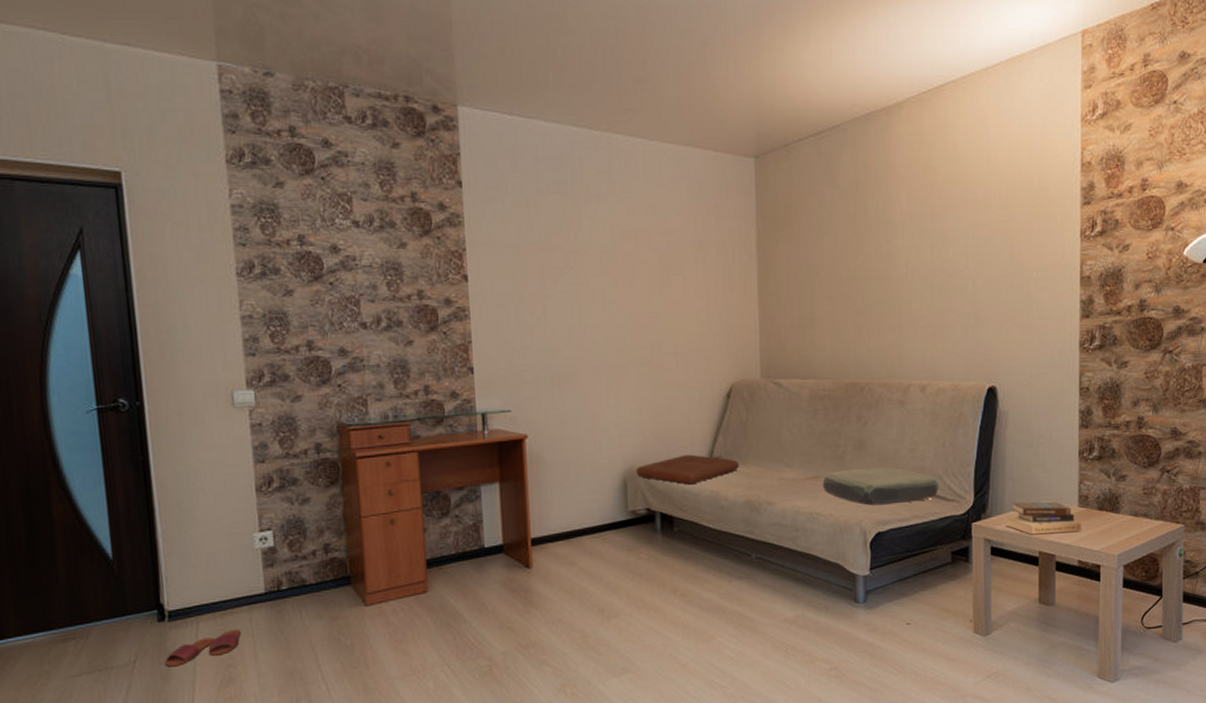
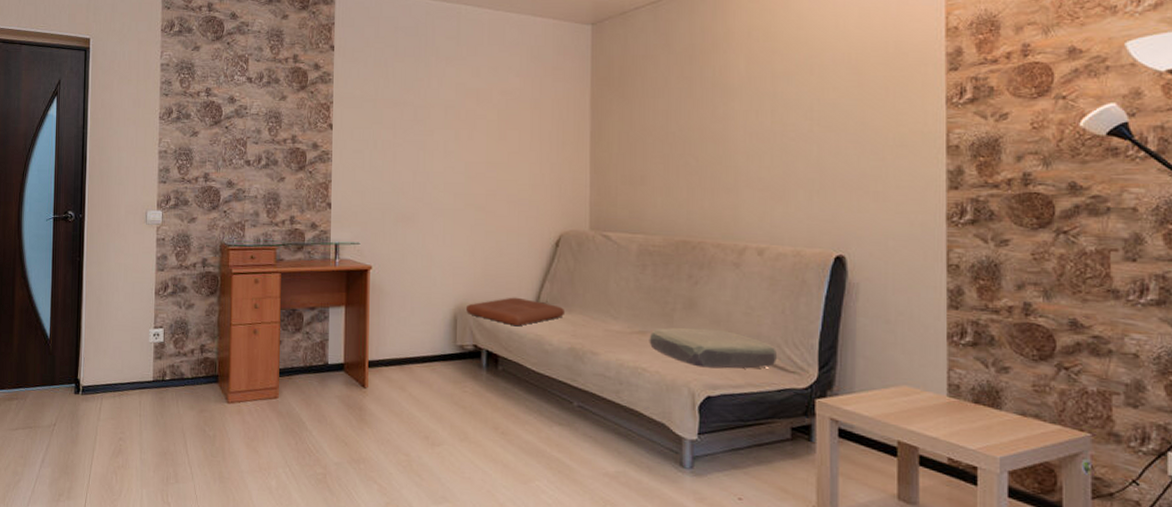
slippers: present [165,629,241,667] -> none [76,408,132,434]
books: present [1006,501,1081,535] -> none [857,382,951,425]

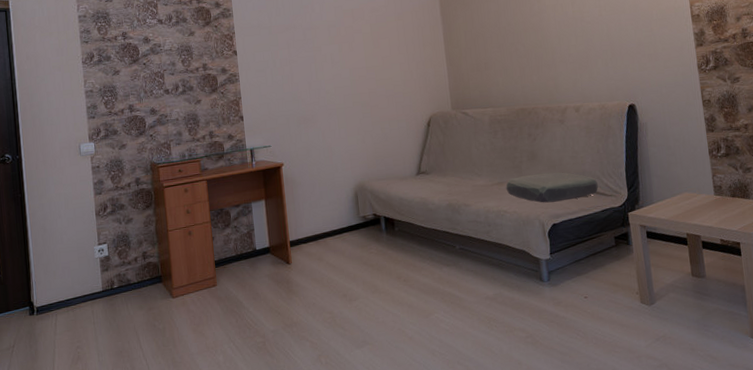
cushion: present [465,297,566,327] -> none [363,170,442,194]

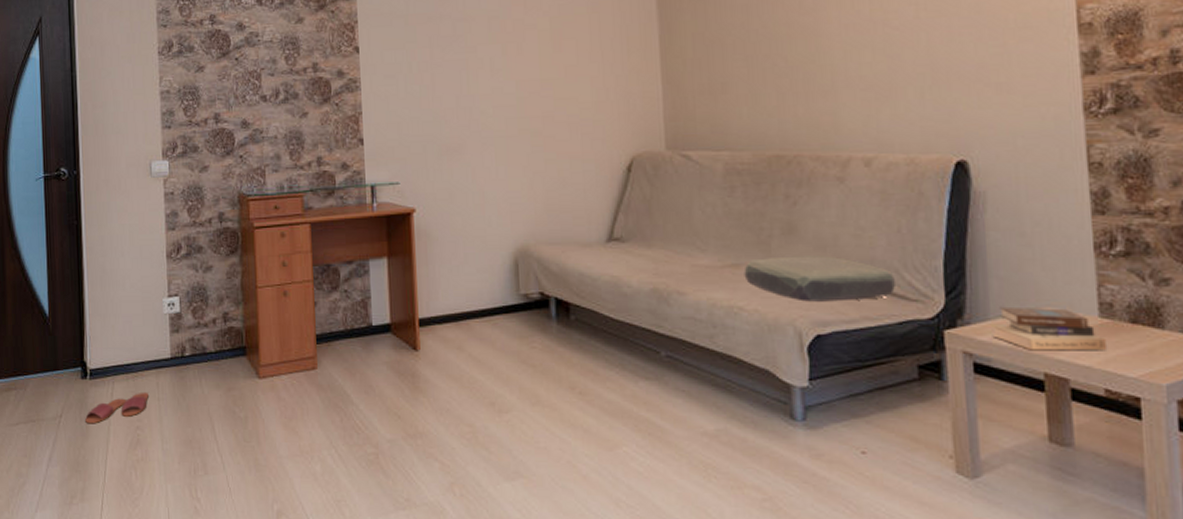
slippers: none [34,319,86,350] -> present [85,392,149,424]
books: none [656,192,719,220] -> present [993,306,1106,351]

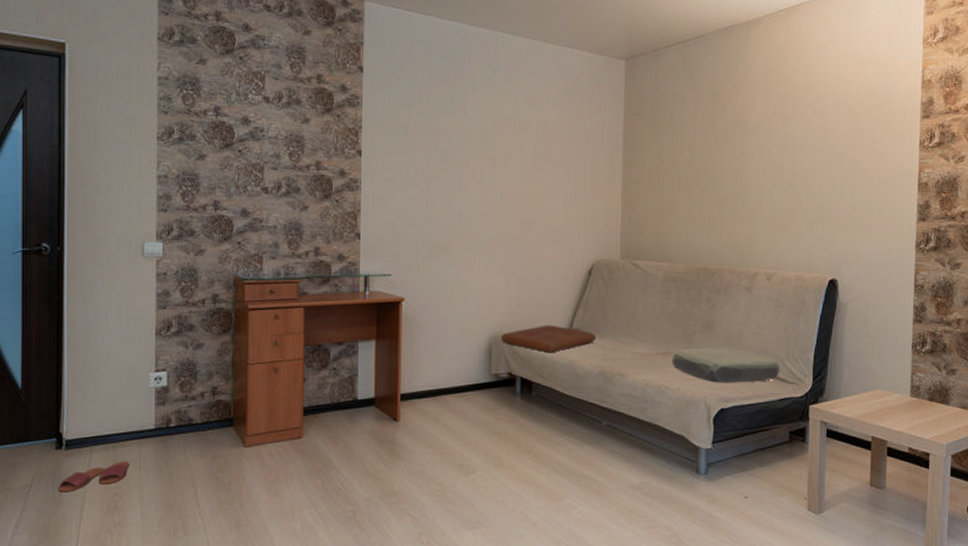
cushion: none [527,234,644,268] -> present [500,325,597,353]
books: present [993,306,1106,351] -> none [842,388,913,421]

